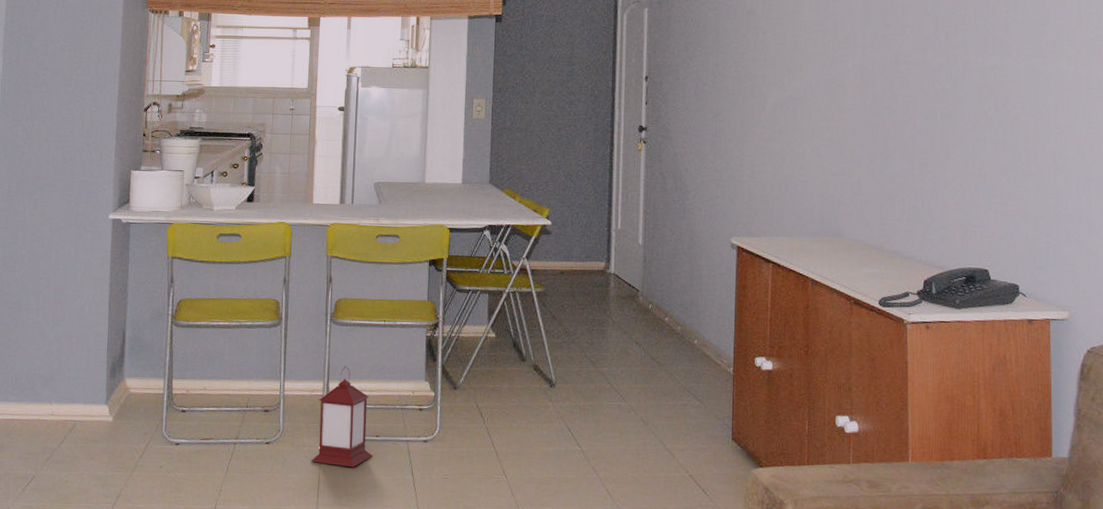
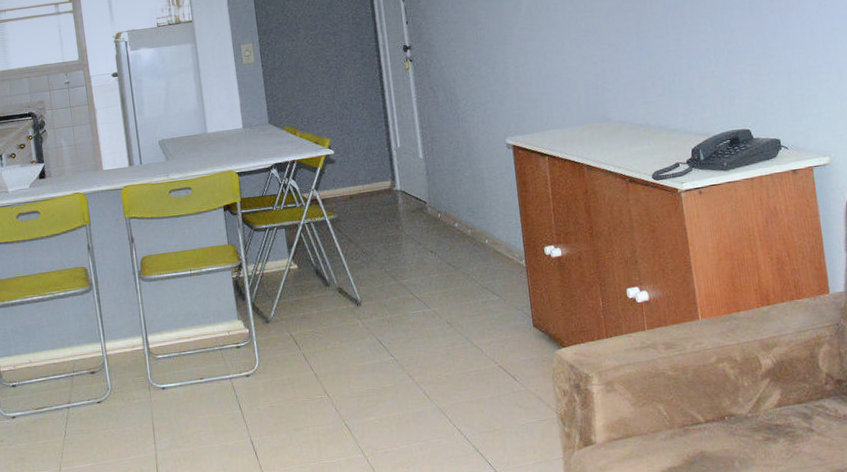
lantern: present [311,365,372,468] -> none [140,317,200,413]

